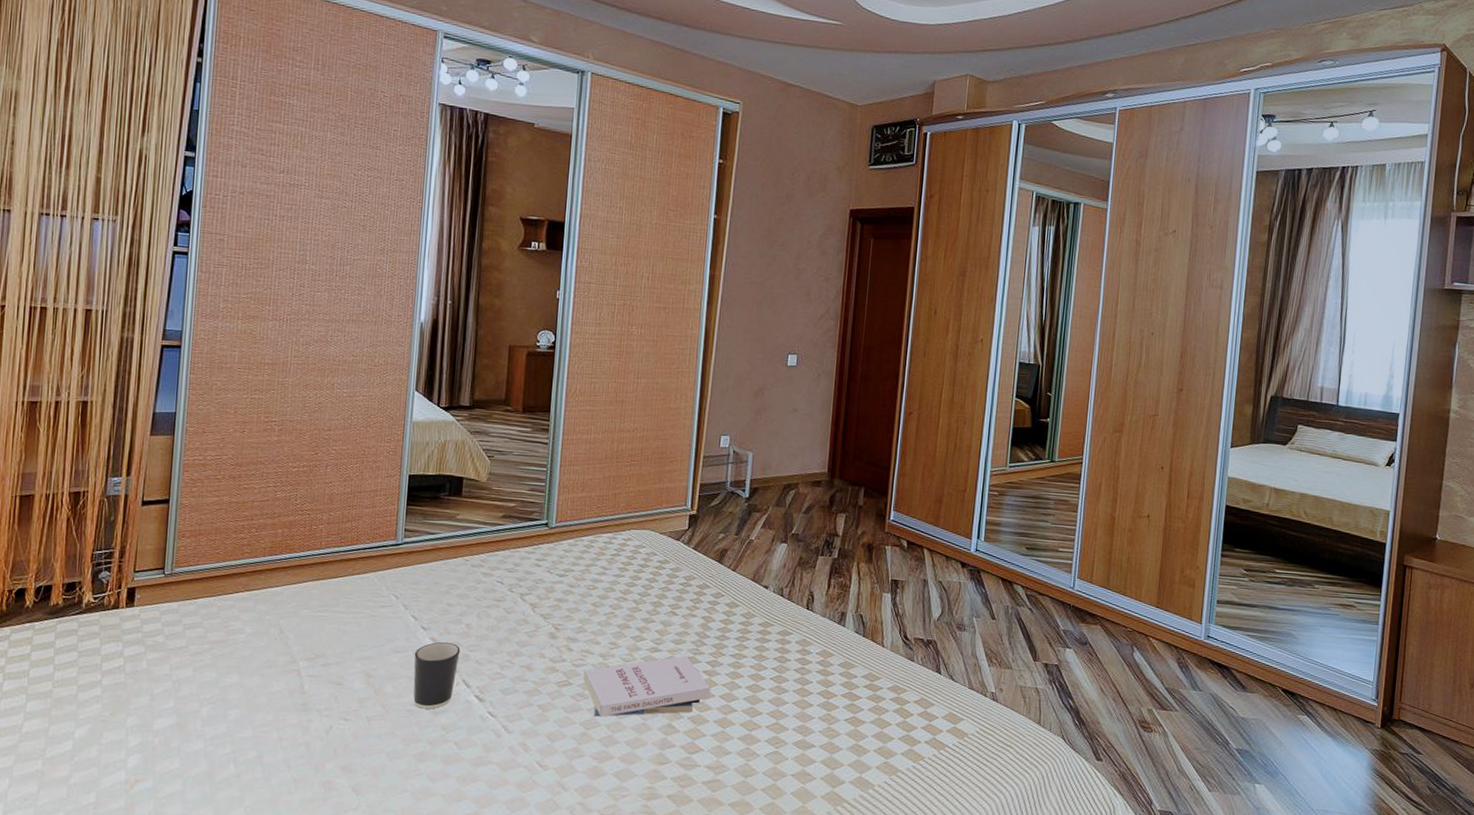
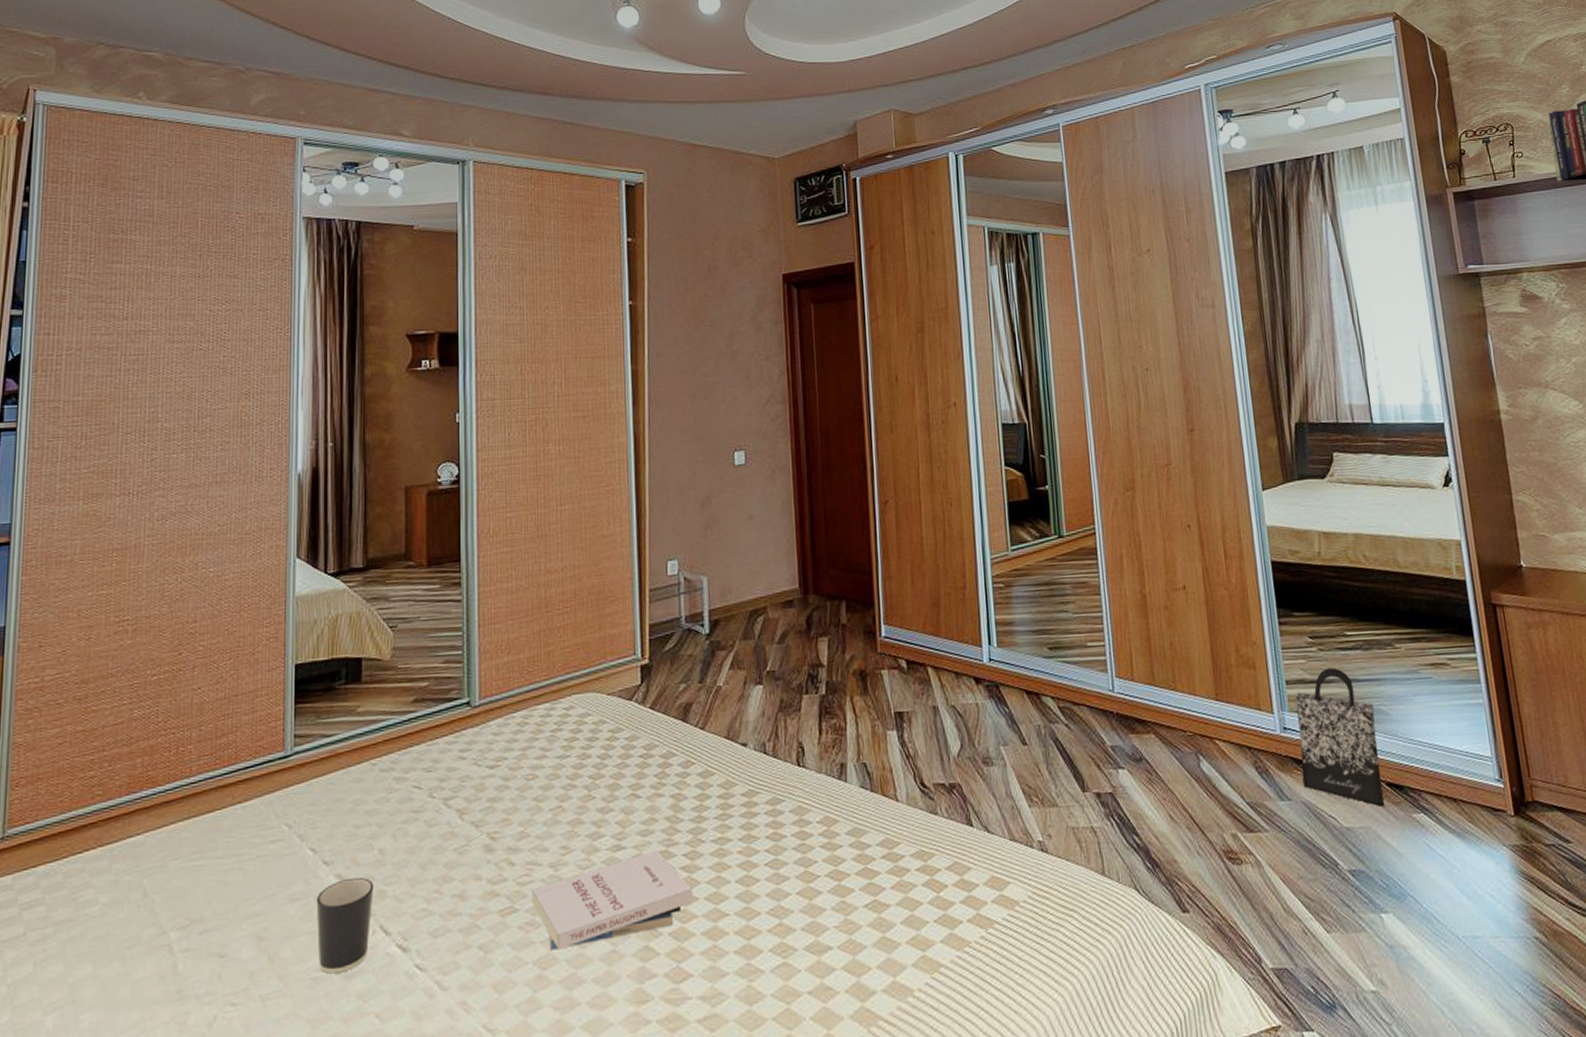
shopping bag: none [1214,595,1286,706] -> present [1295,668,1384,806]

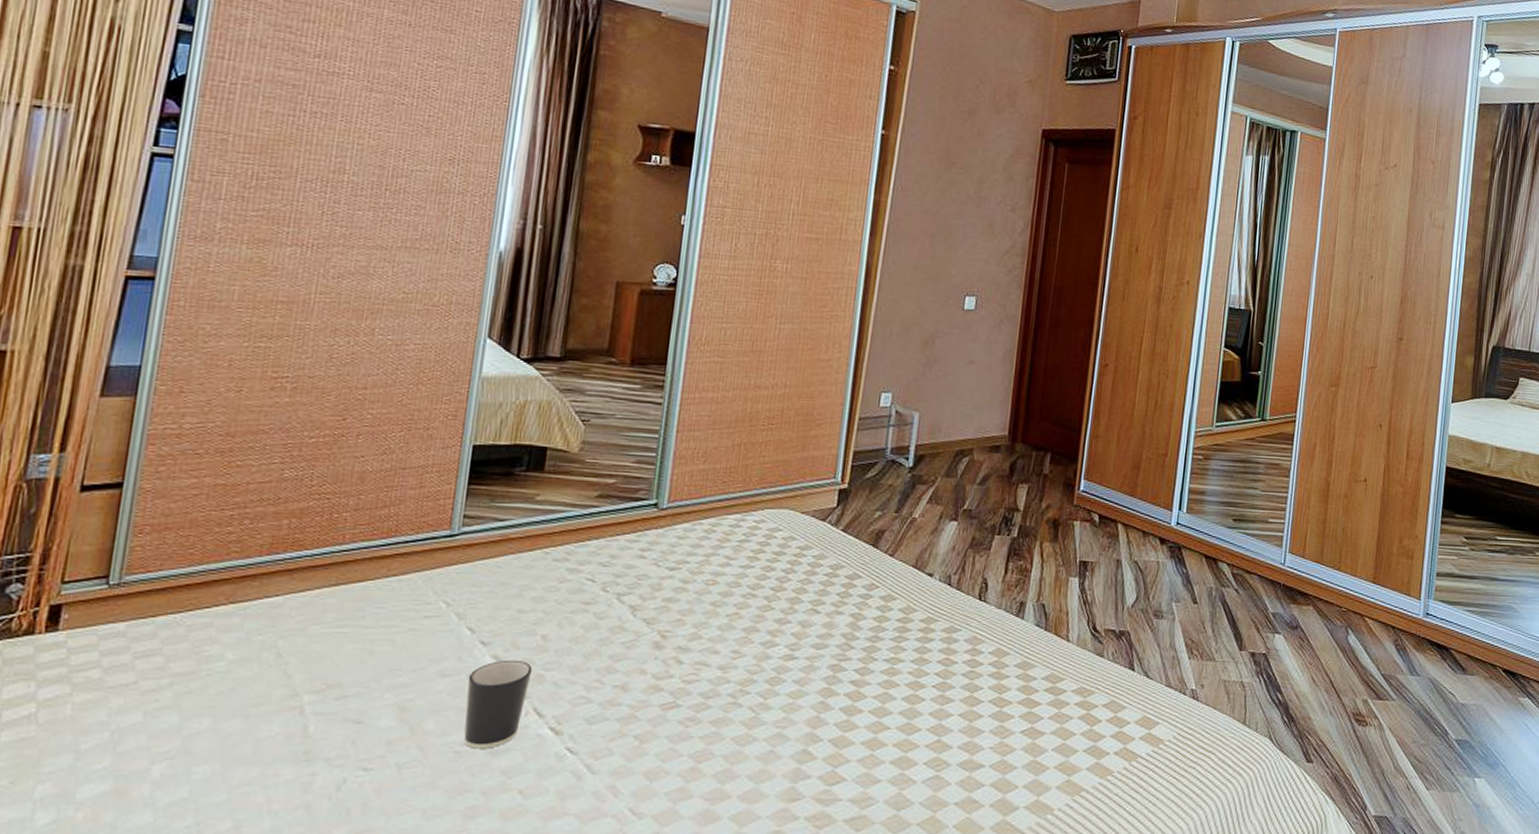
books: present [532,850,694,950] -> none [695,663,859,746]
shopping bag: present [1295,668,1384,806] -> none [1433,566,1507,688]

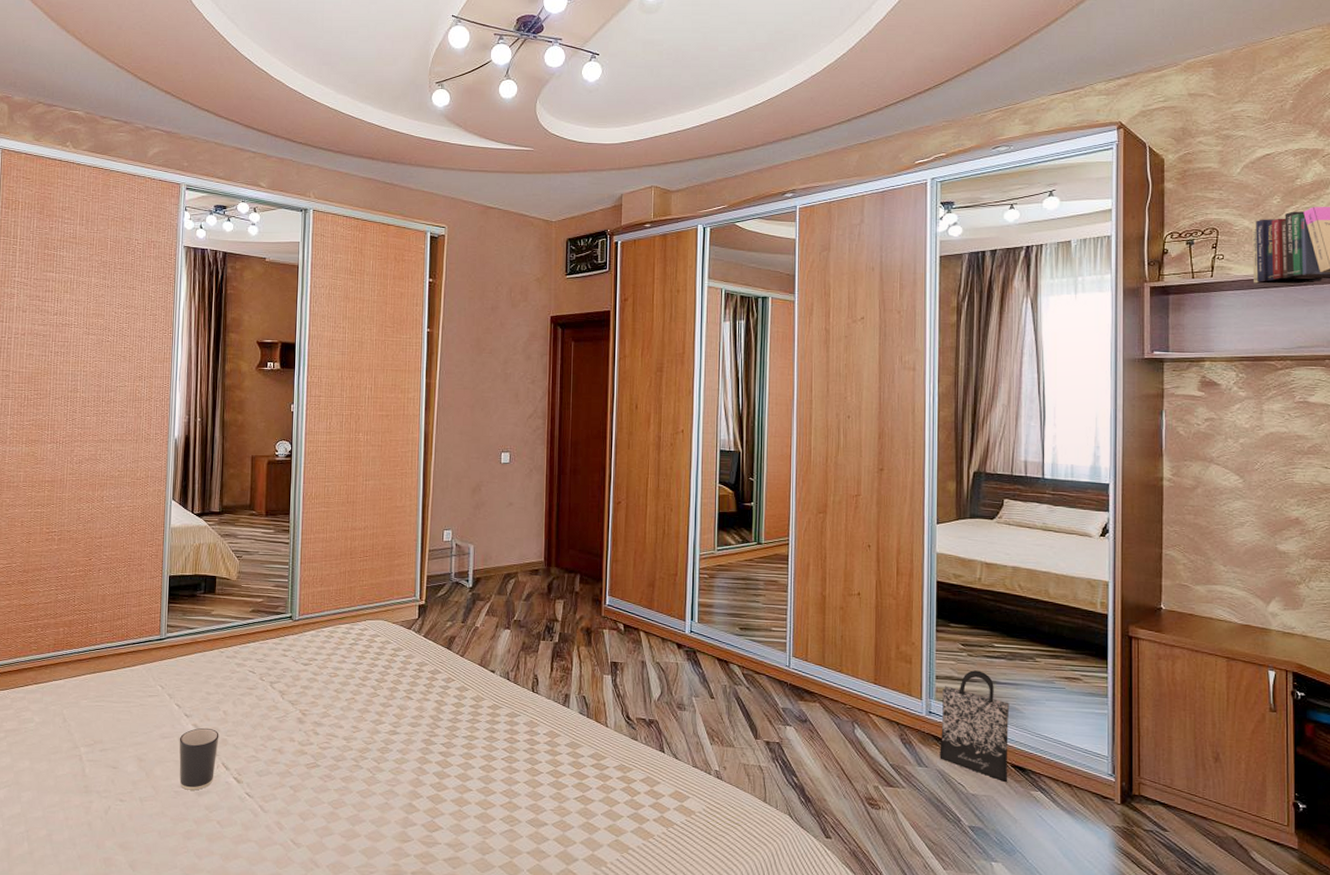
shopping bag: none [1433,566,1507,688] -> present [940,670,1010,782]

